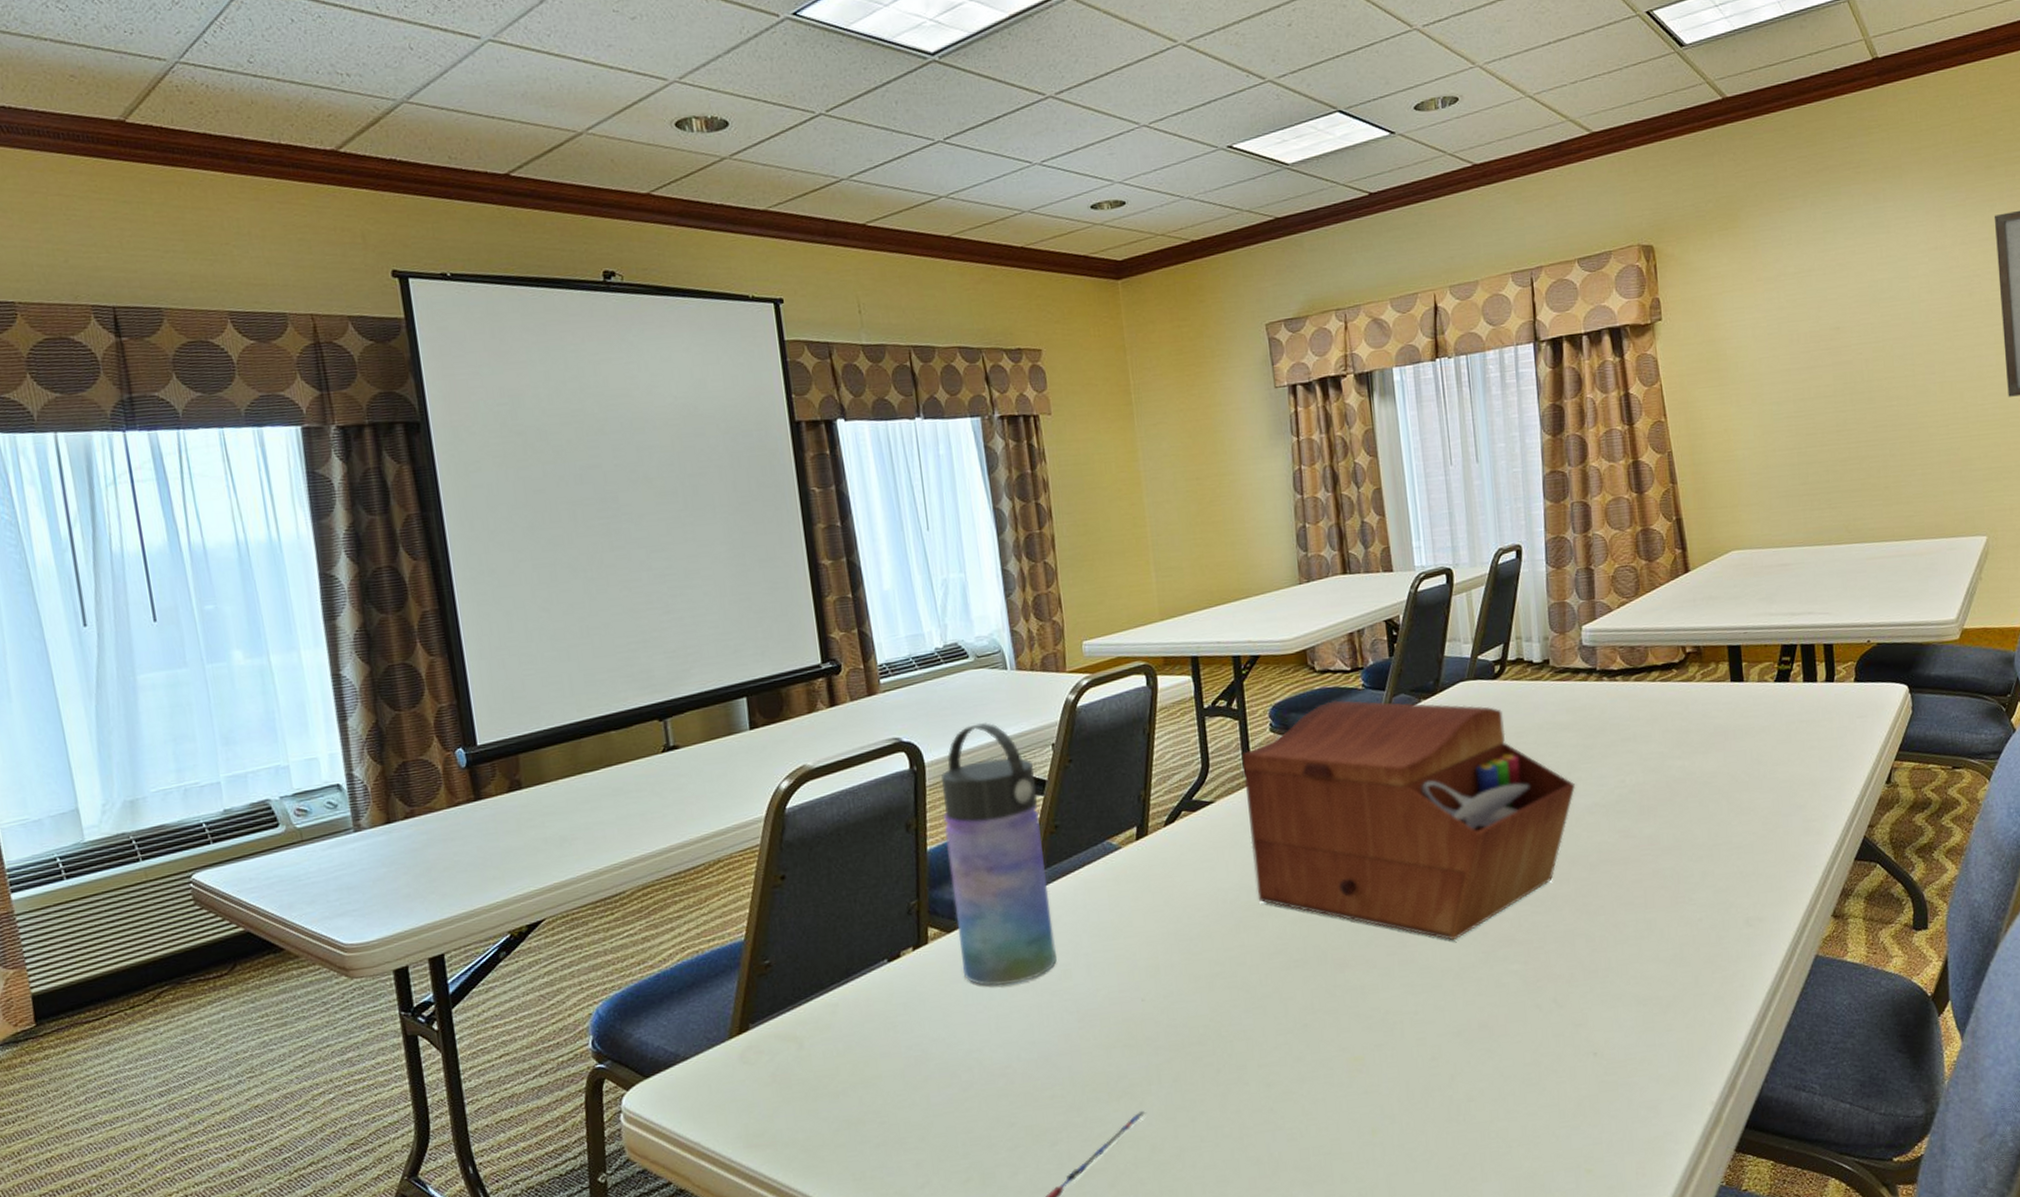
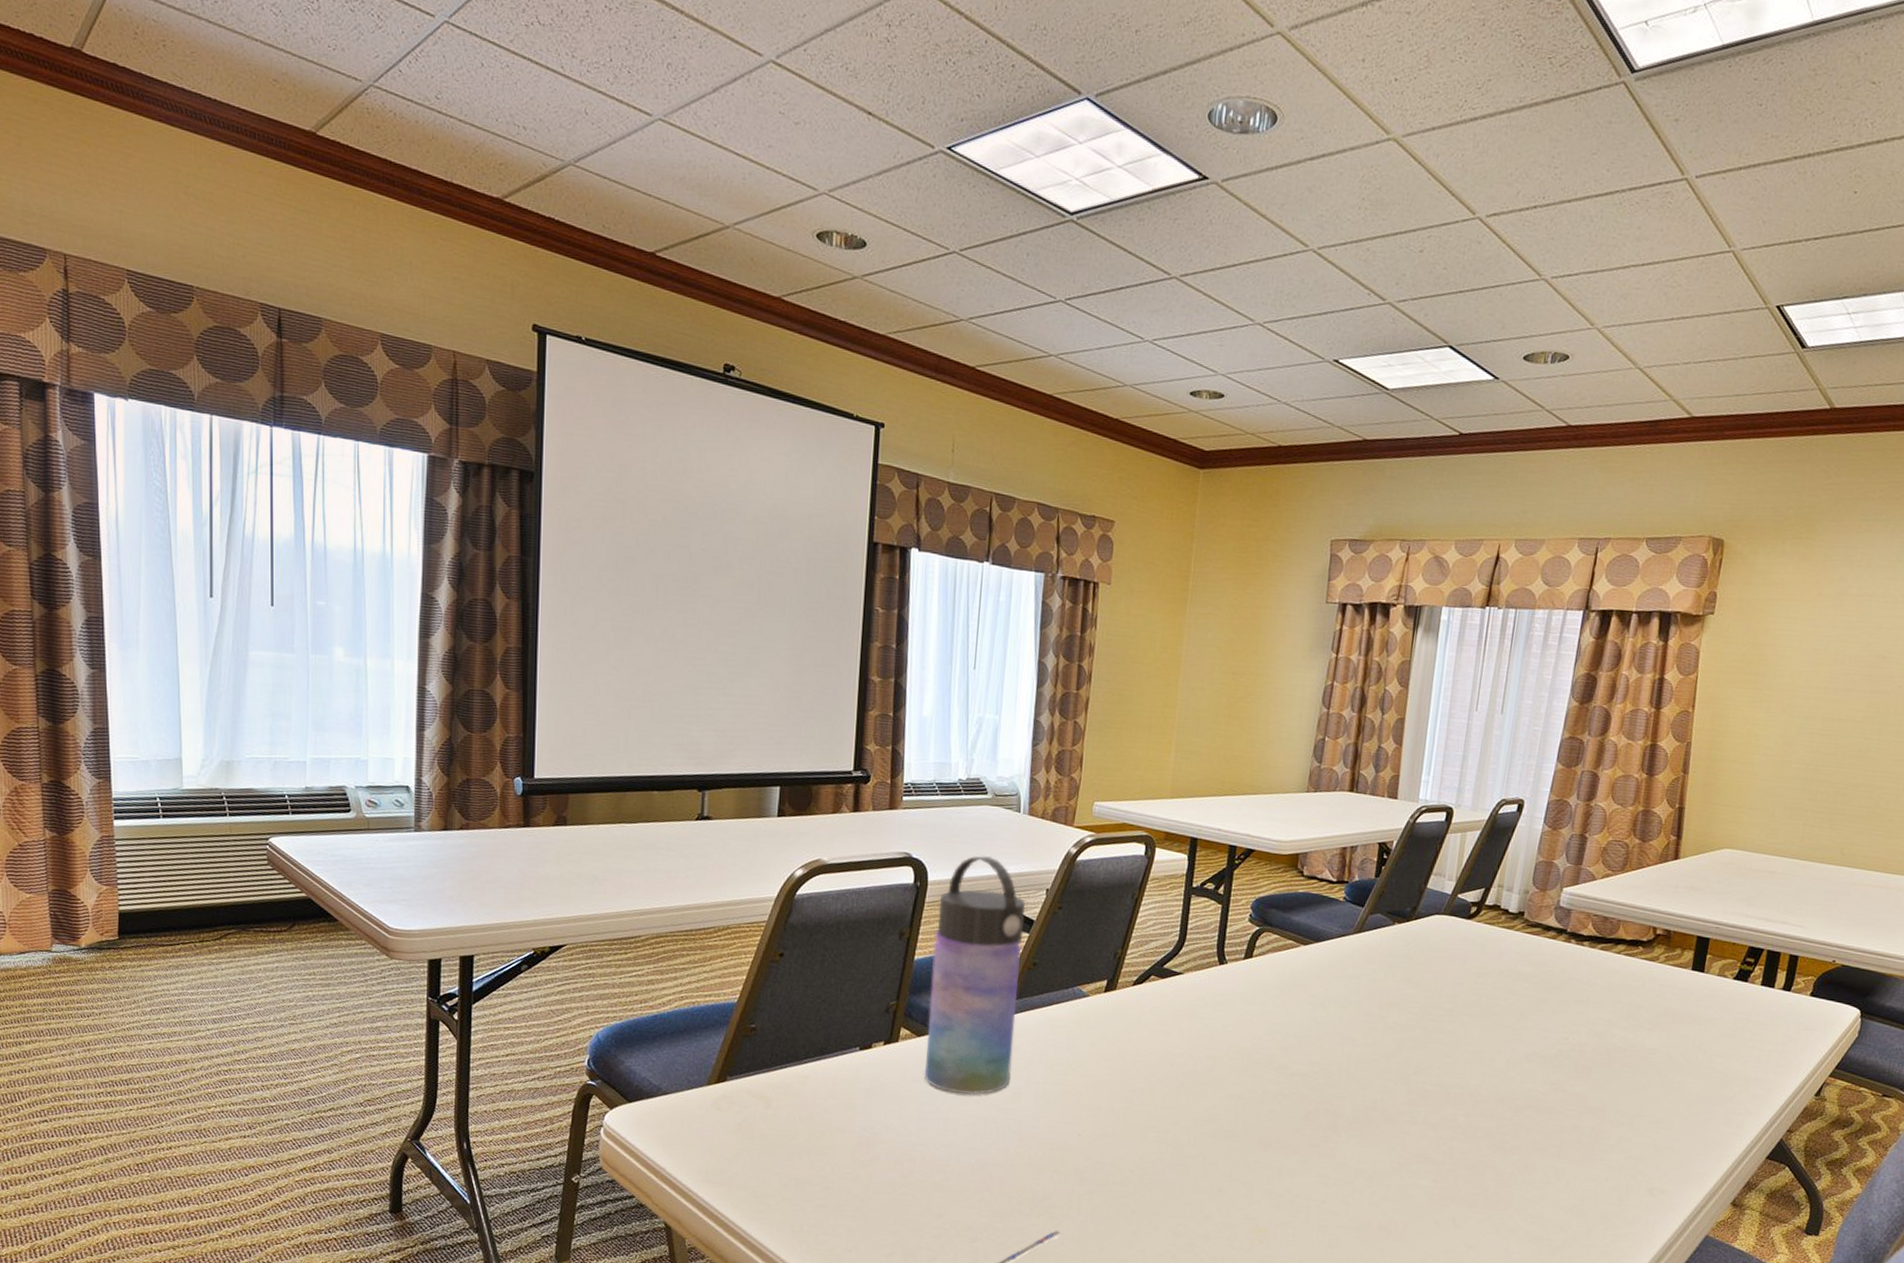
sewing box: present [1241,699,1575,941] -> none [1203,905,1520,1146]

